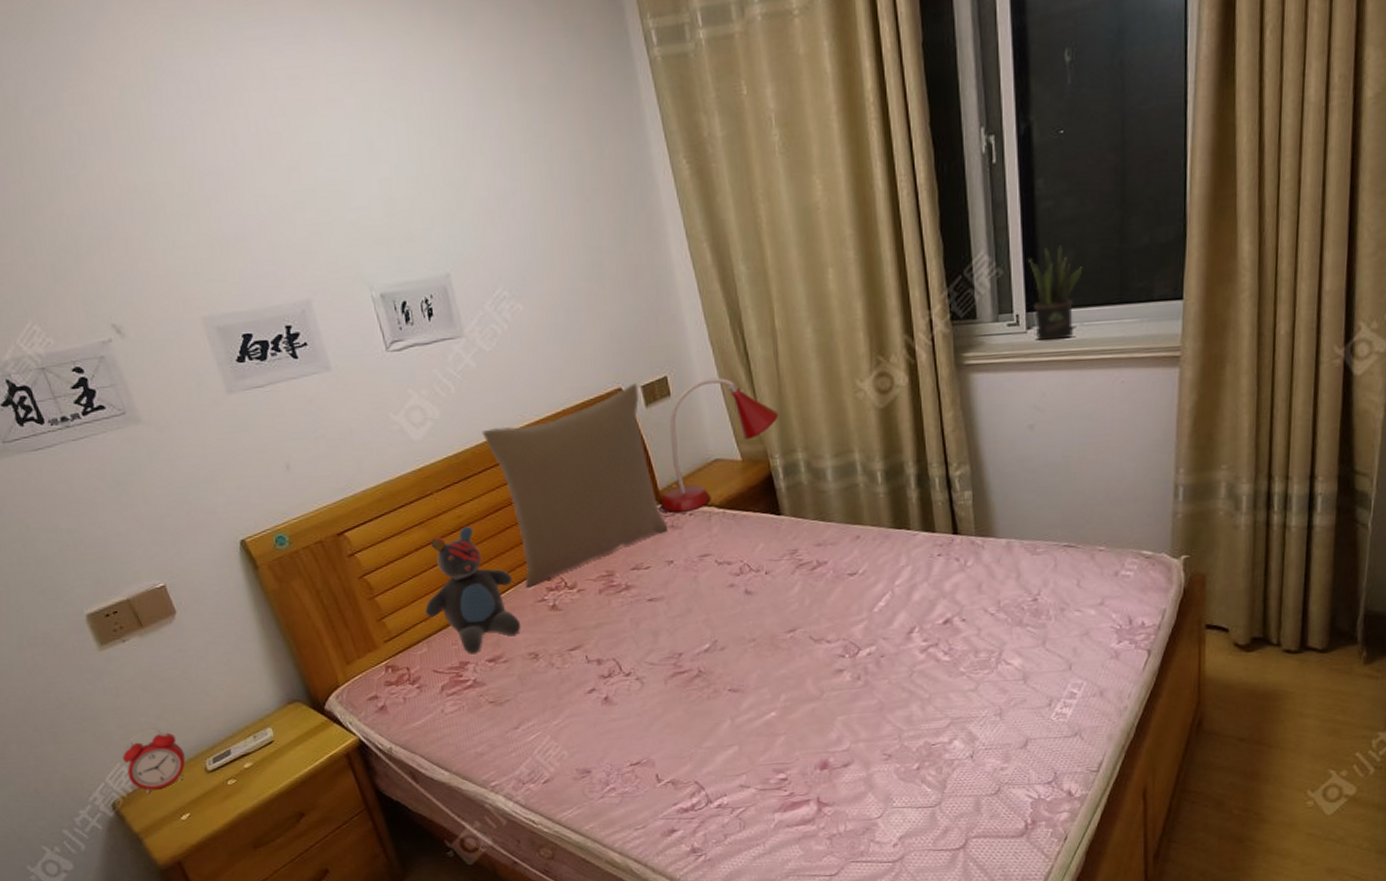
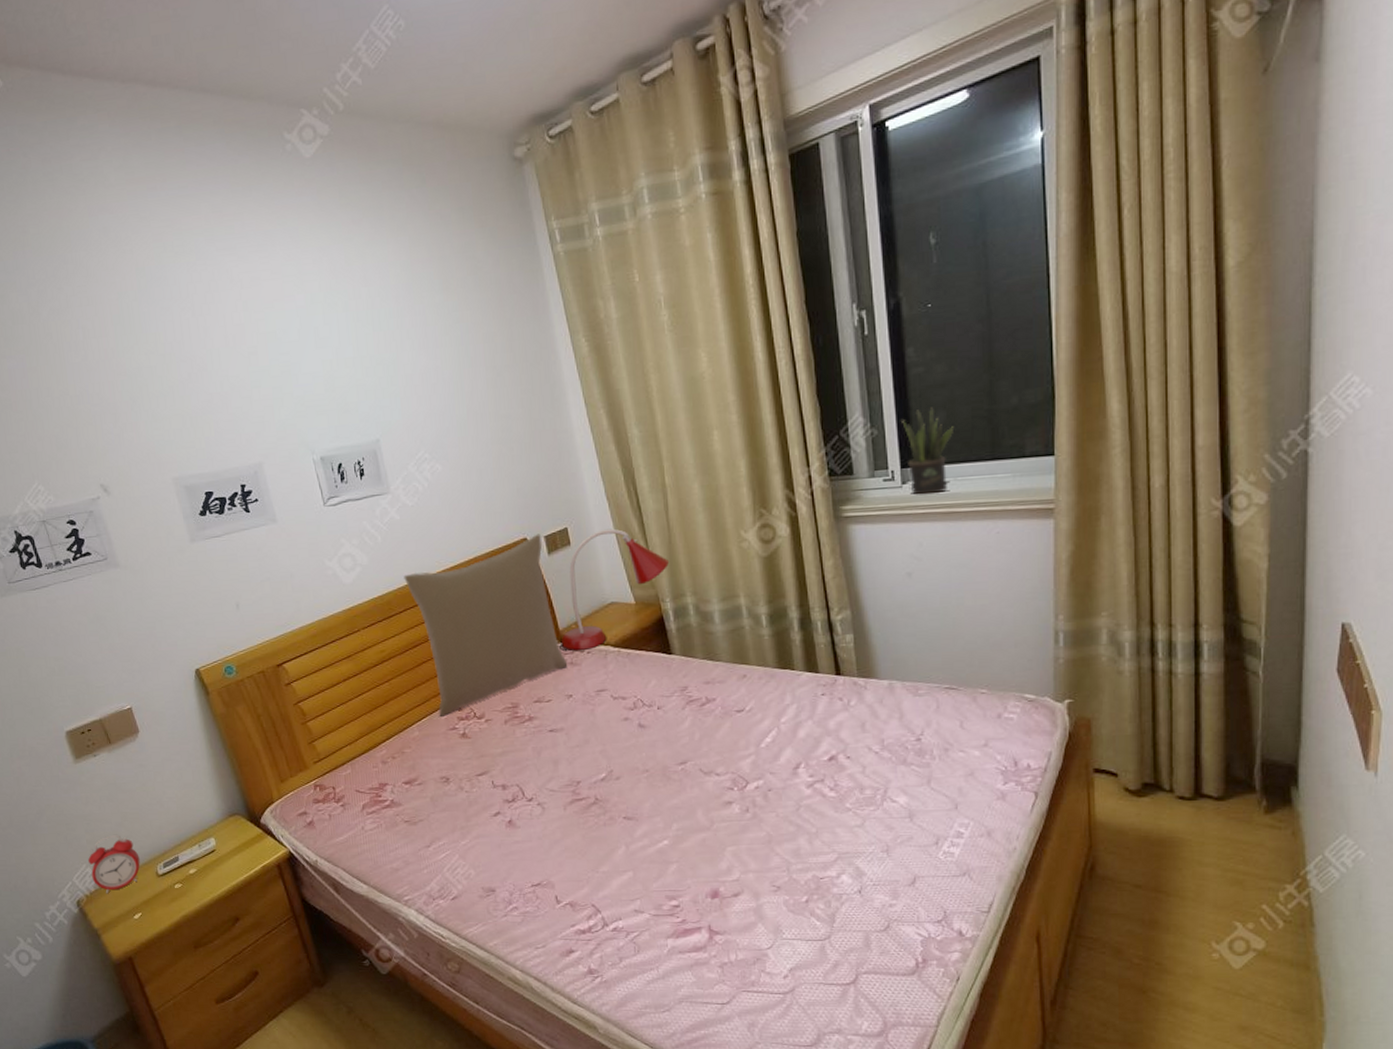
teddy bear: present [425,526,521,654] -> none [350,660,435,777]

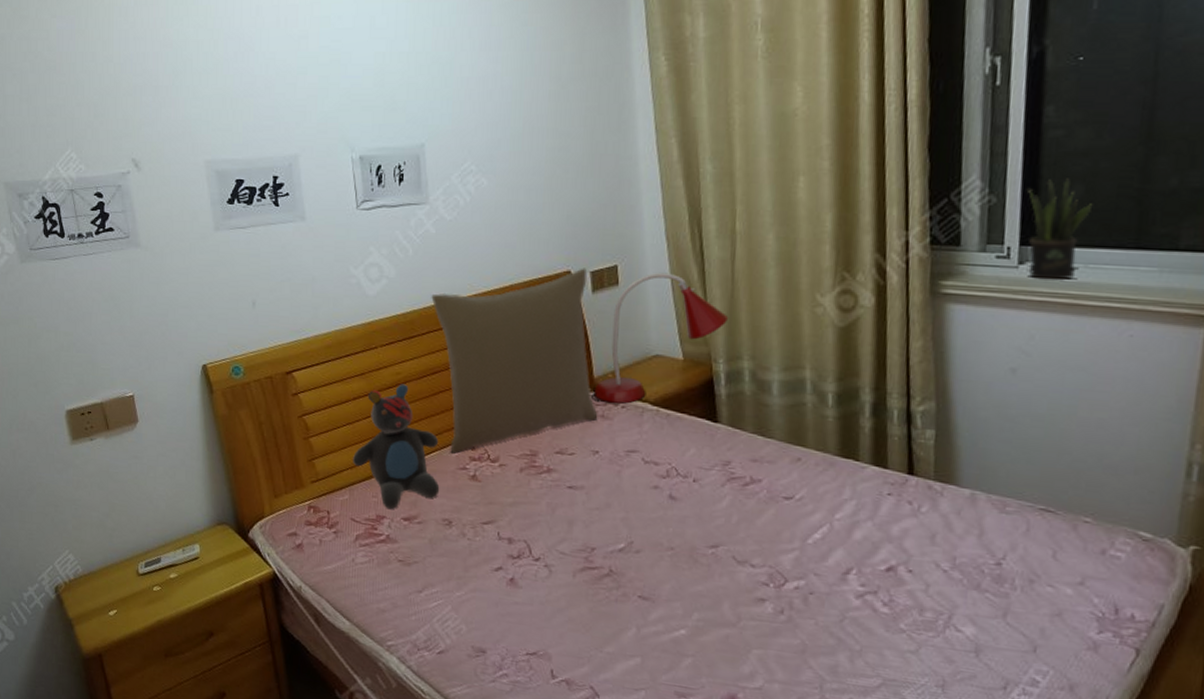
alarm clock: present [88,835,140,894] -> none [72,524,122,585]
teddy bear: none [350,660,435,777] -> present [353,384,440,510]

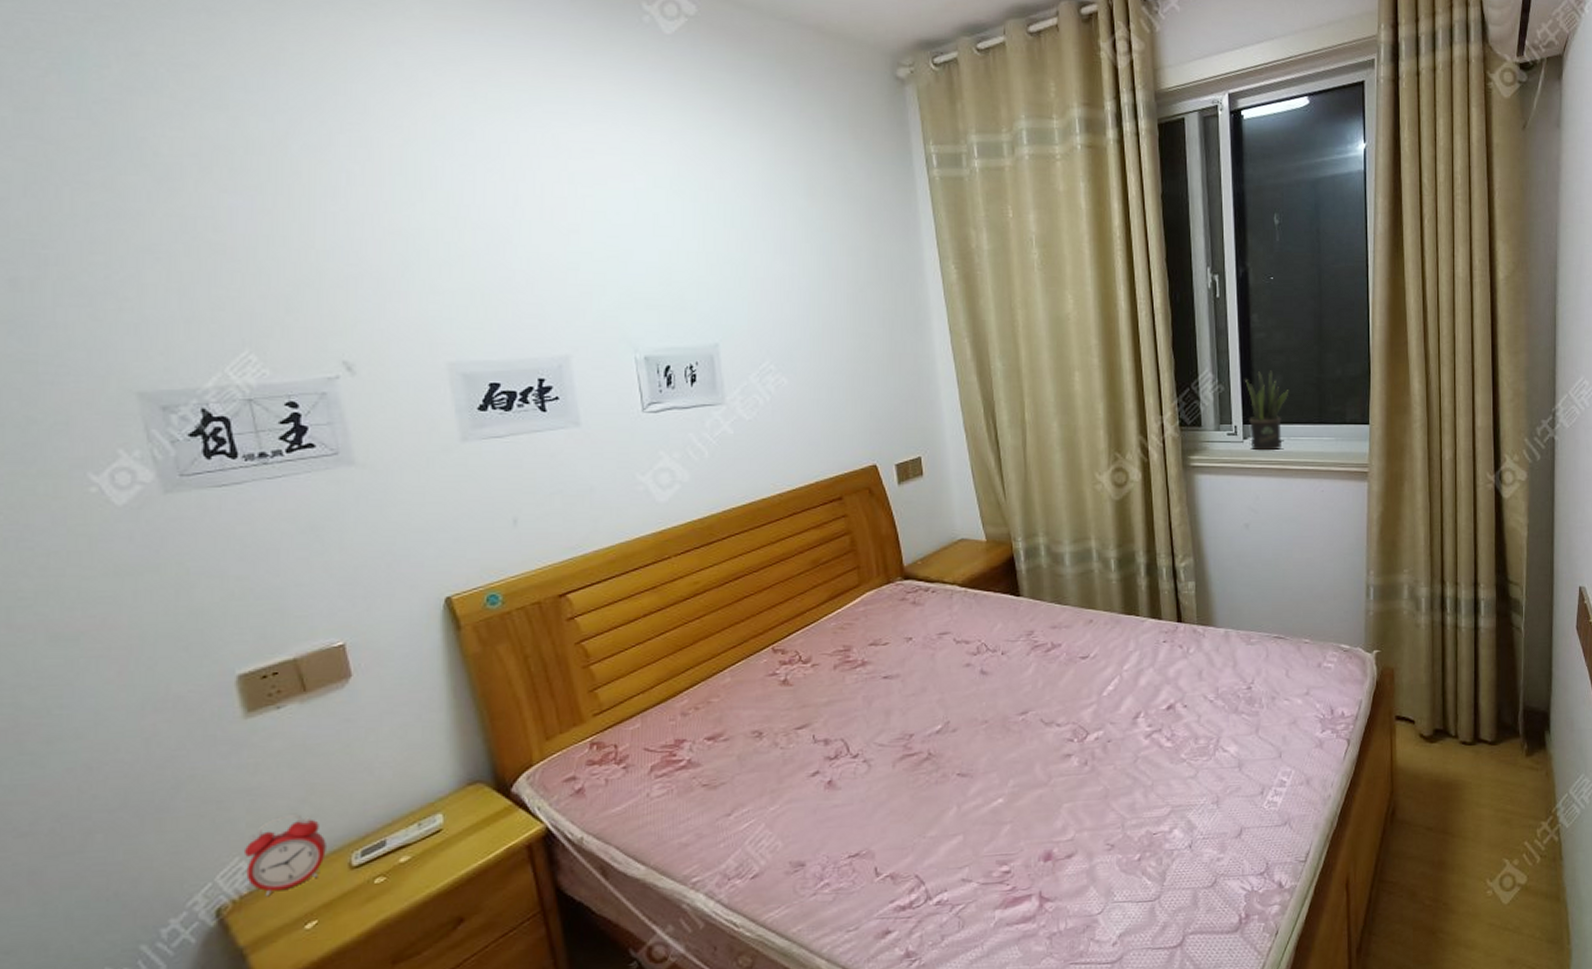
alarm clock: none [72,524,122,585] -> present [245,814,326,897]
teddy bear: present [353,384,440,510] -> none [645,593,748,731]
pillow: present [431,268,598,454] -> none [731,461,910,660]
desk lamp: present [591,272,728,405] -> none [902,461,1023,590]

